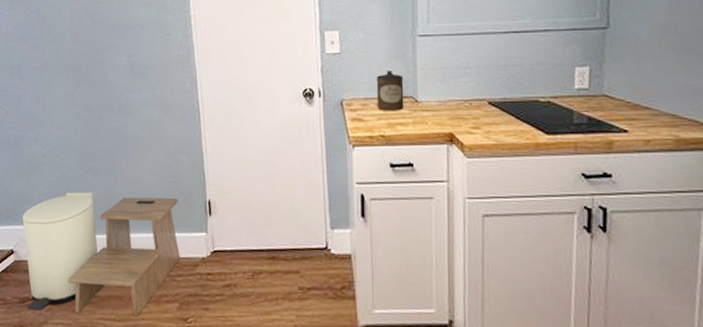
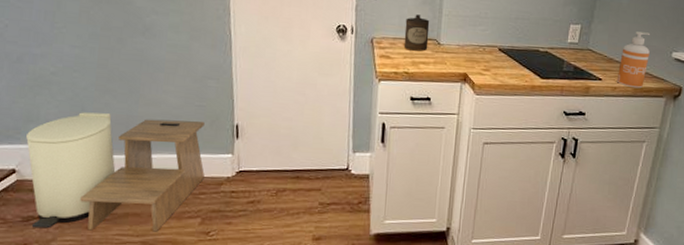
soap dispenser: none [648,69,691,140] -> present [616,31,651,89]

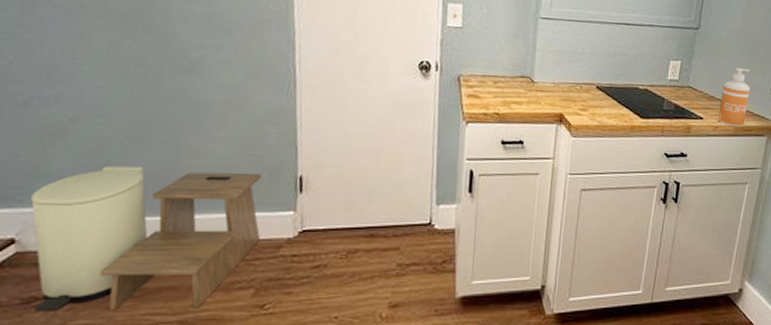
canister: present [403,14,430,52] -> none [494,49,523,91]

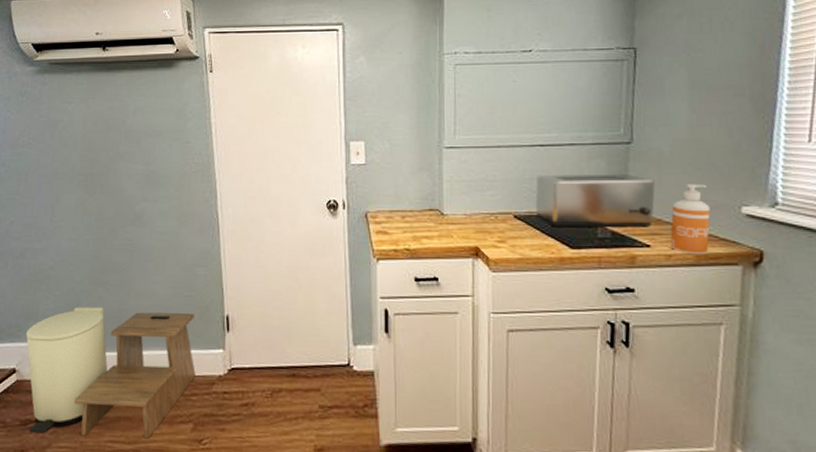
toaster: none [615,50,713,103] -> present [535,173,655,228]

